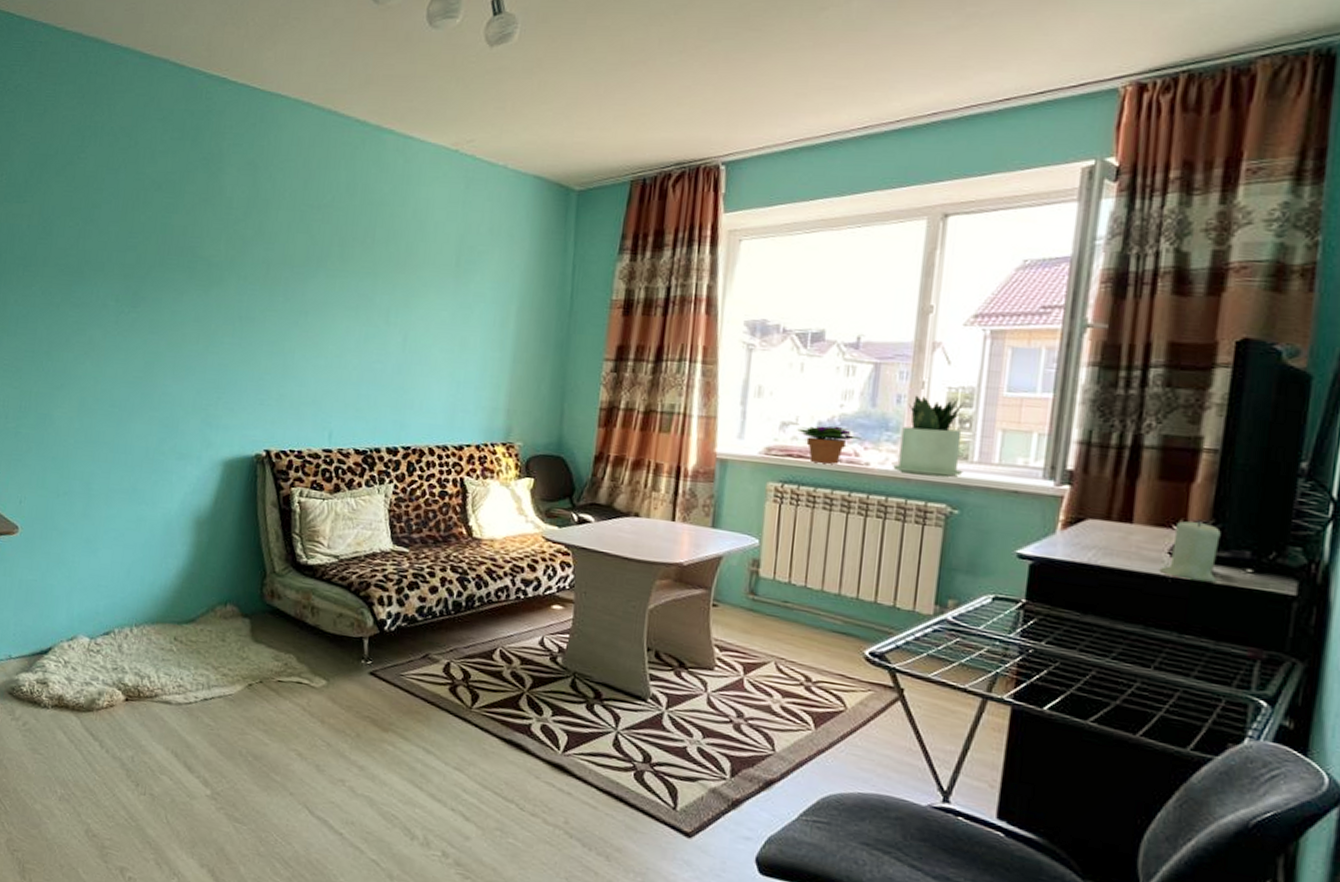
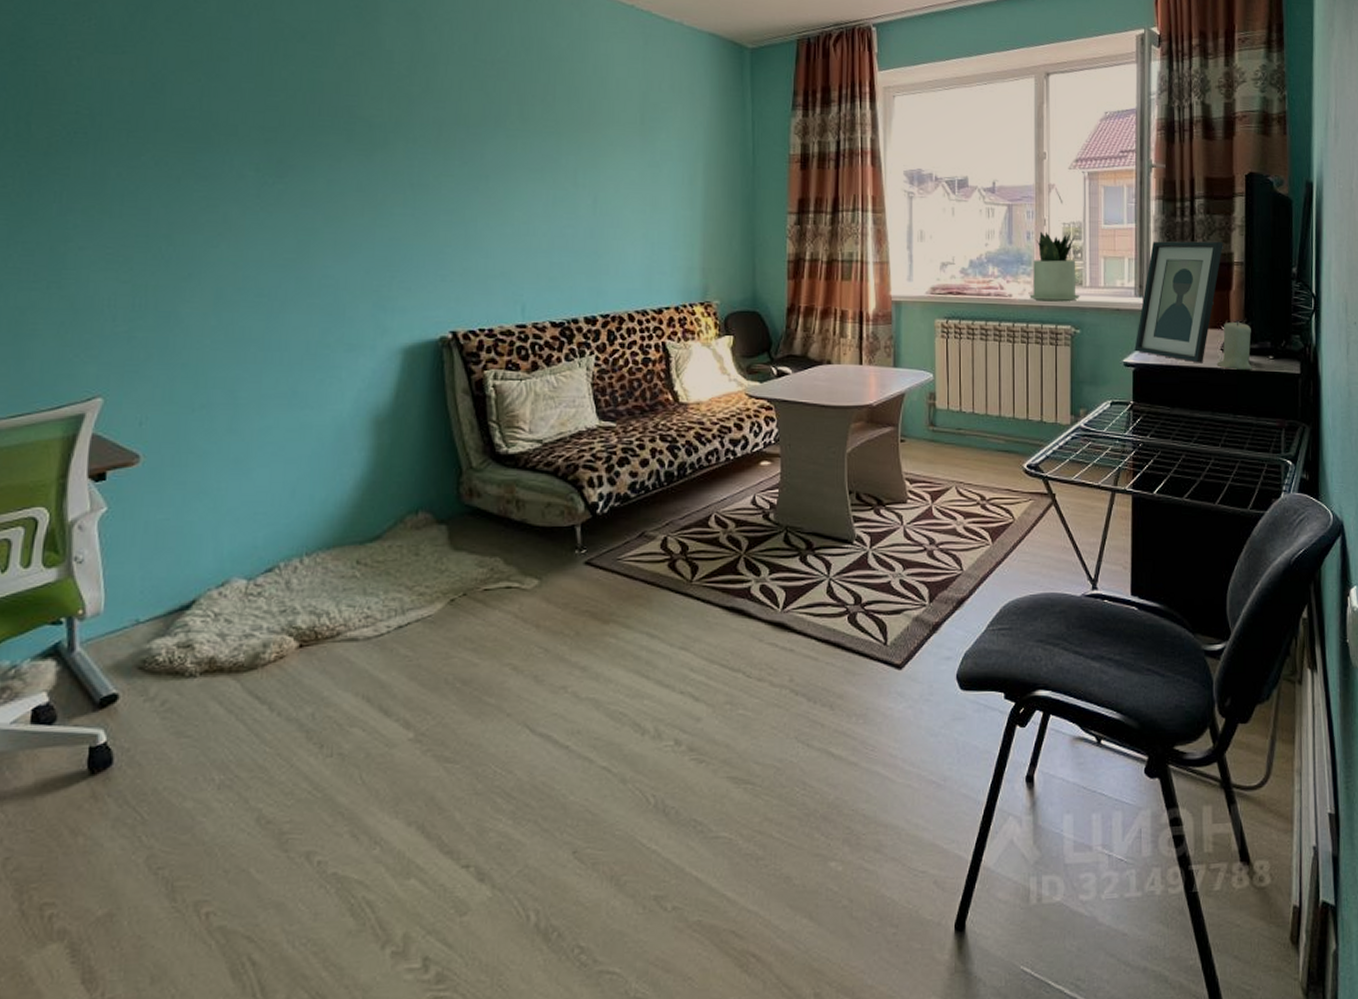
potted flower: present [797,426,865,464] -> none [954,263,1006,298]
picture frame: none [1035,415,1188,567] -> present [1134,240,1223,363]

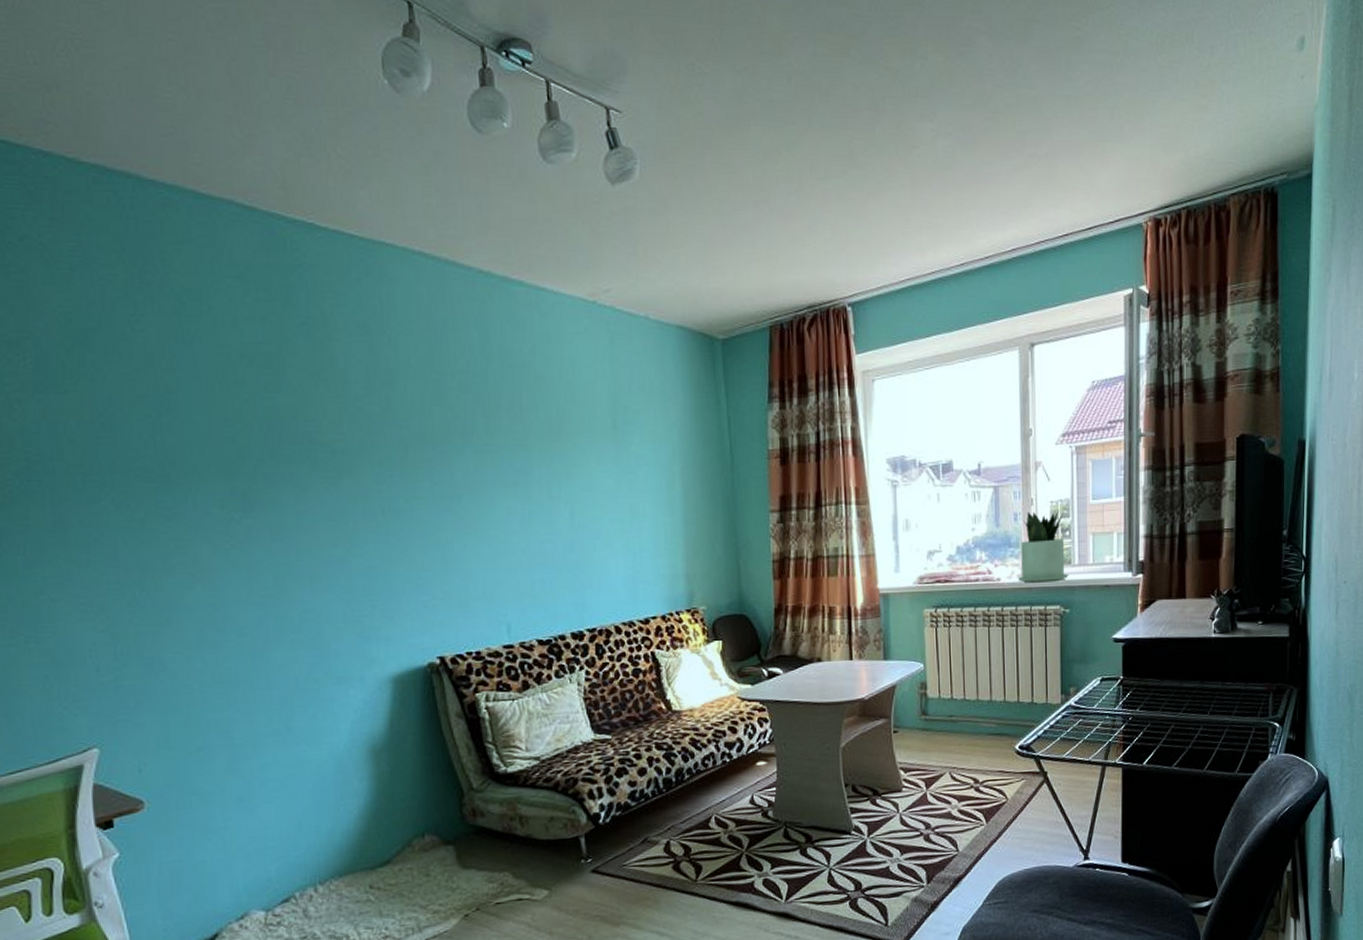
picture frame: present [1134,240,1223,363] -> none [1124,508,1213,634]
candle: present [1216,320,1252,370] -> none [1206,588,1241,638]

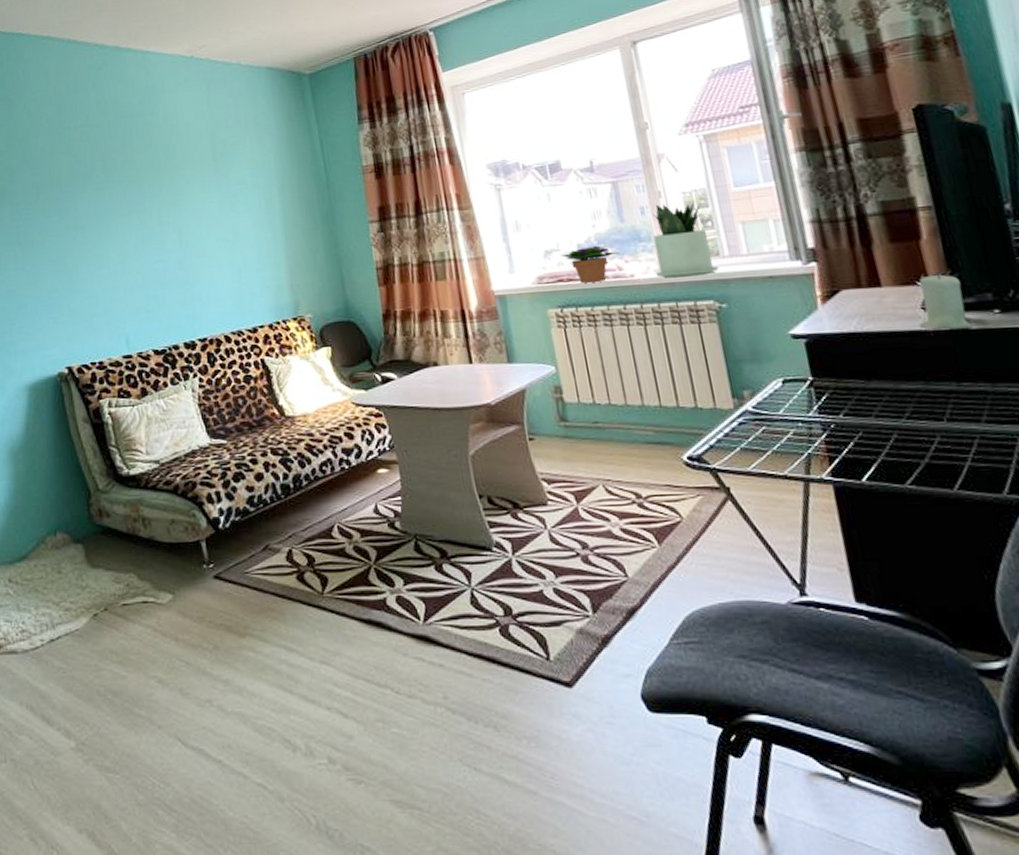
potted flower: none [941,548,994,584] -> present [560,245,623,283]
candle: none [1206,588,1241,638] -> present [919,272,972,331]

